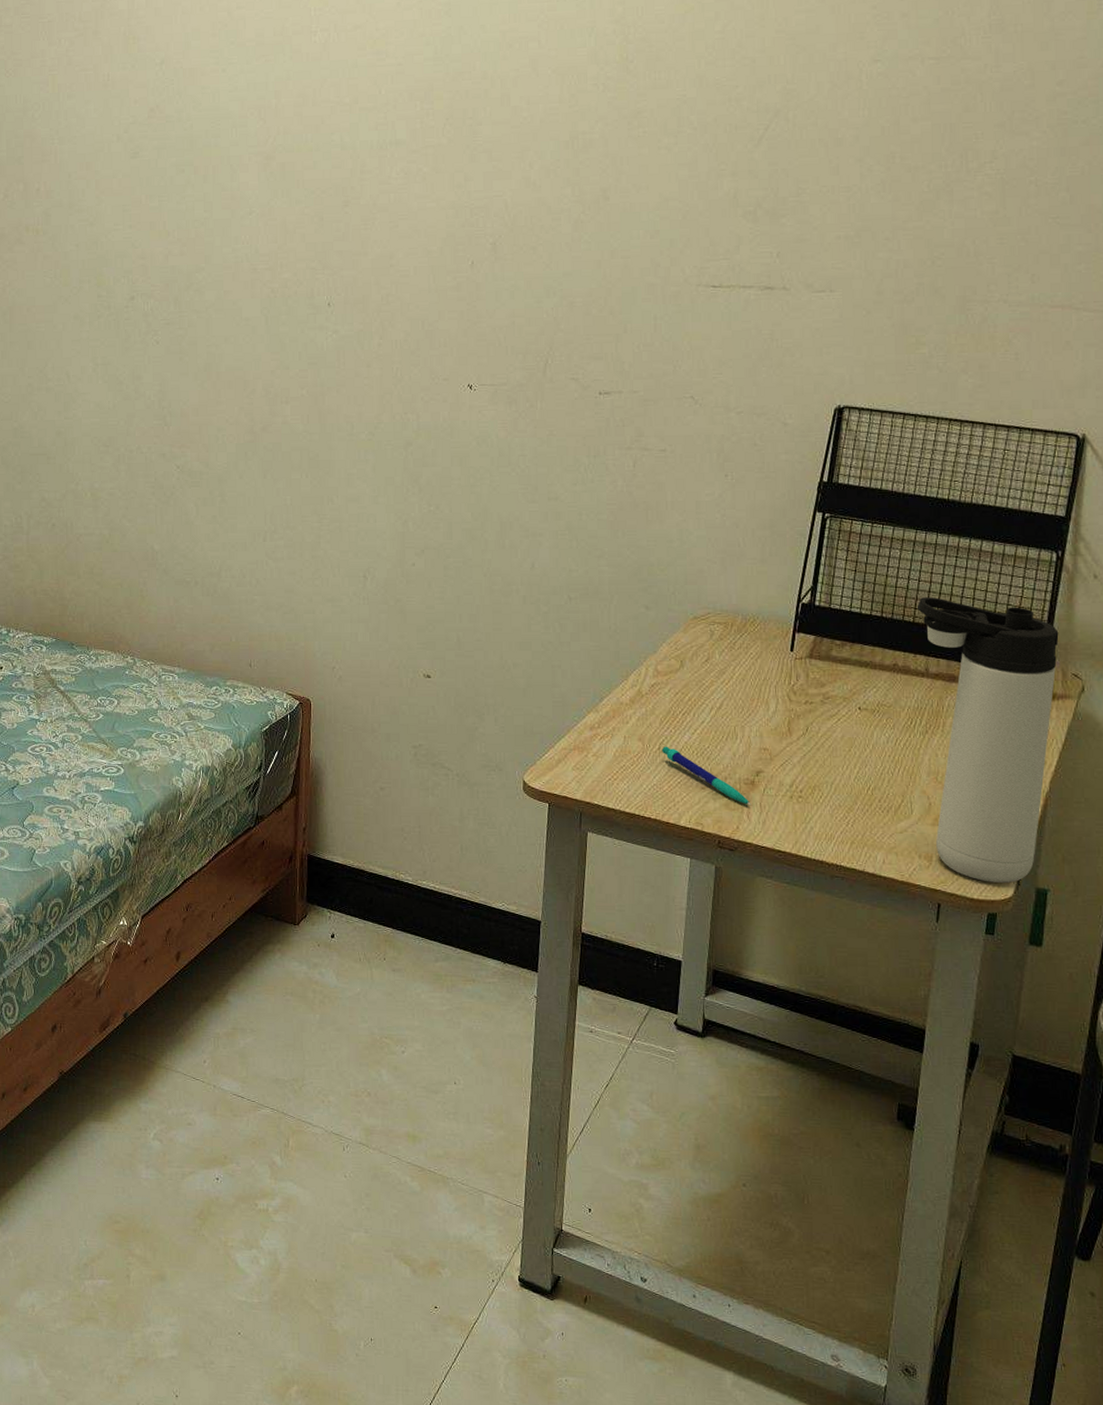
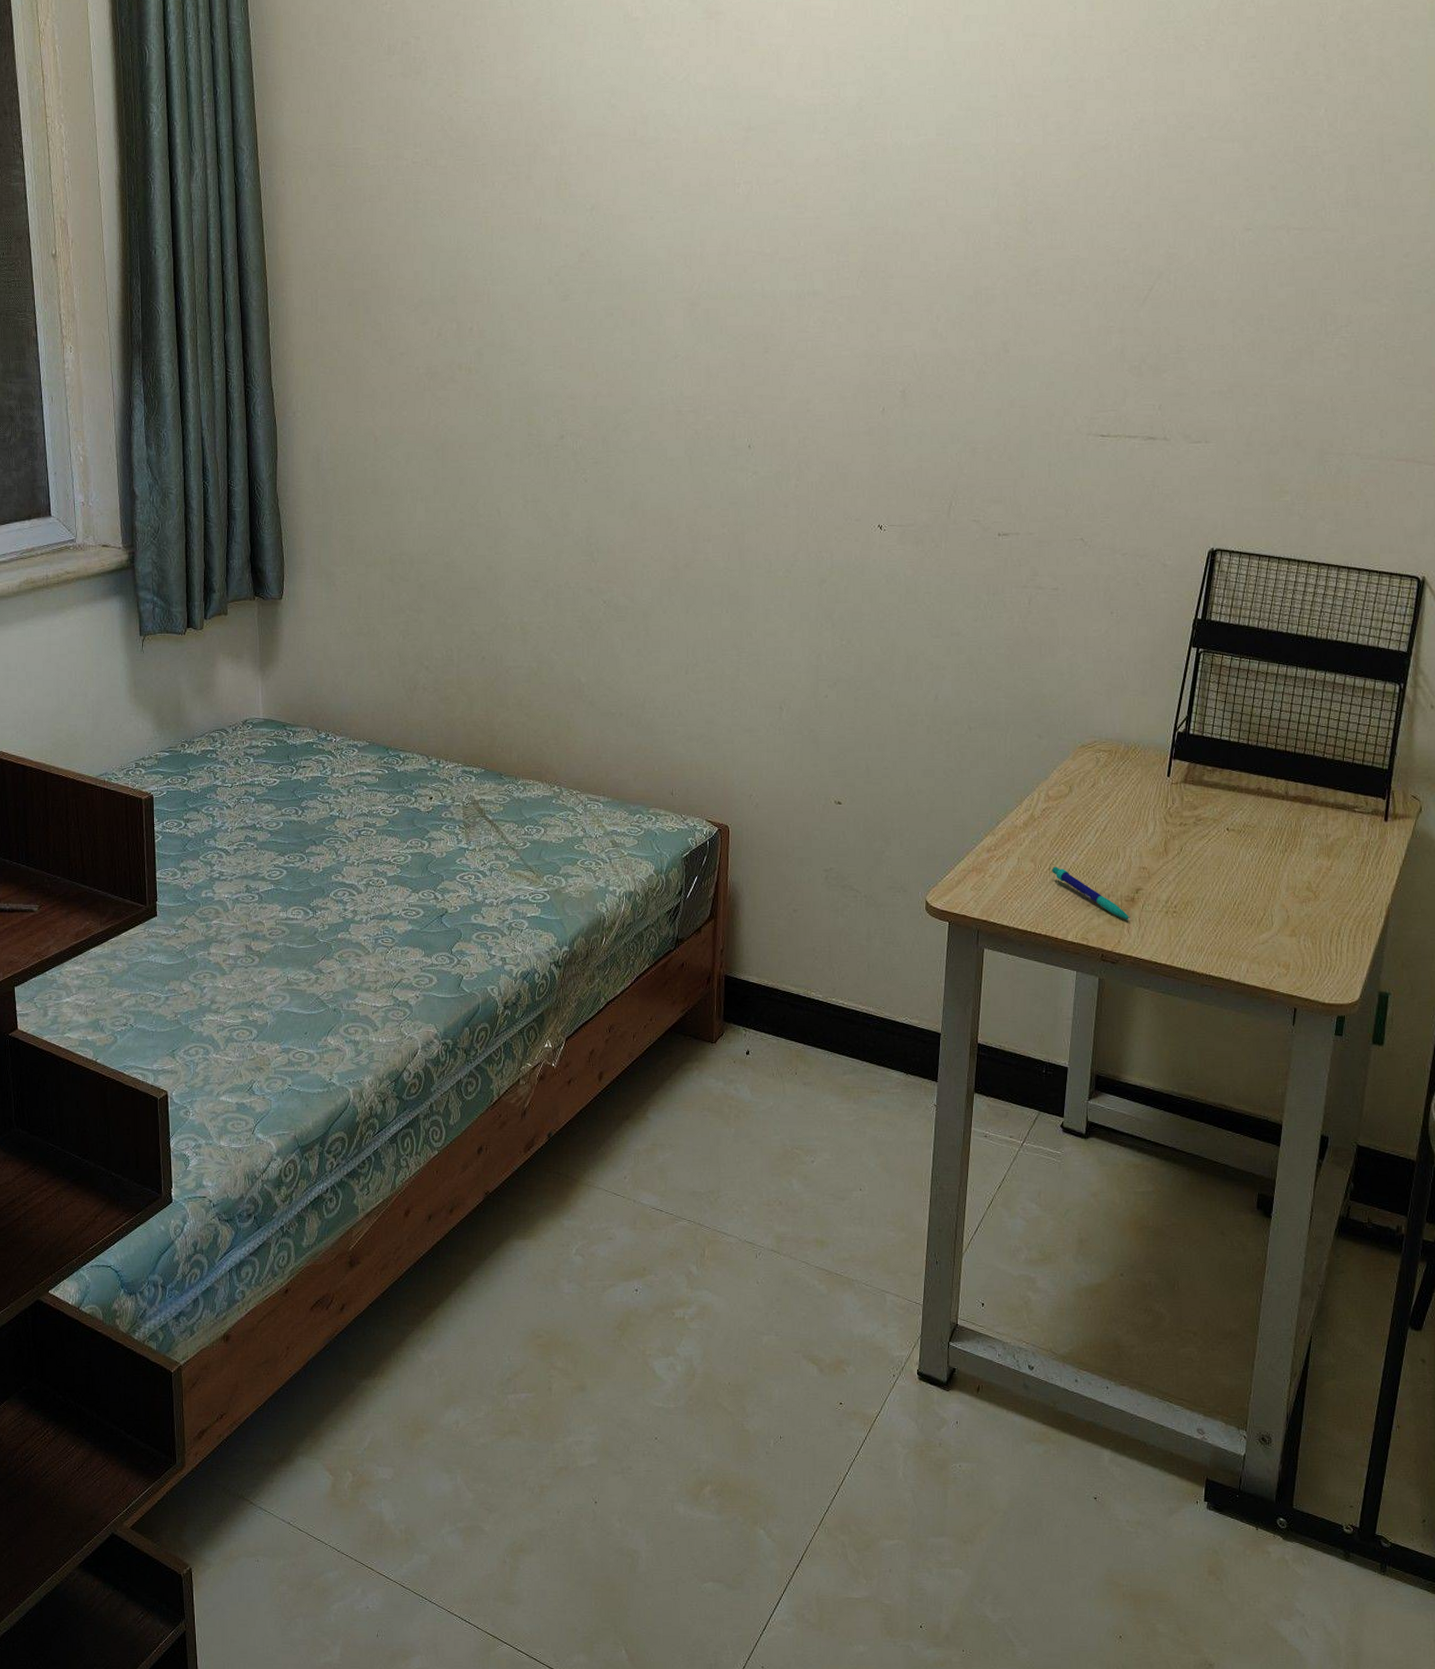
thermos bottle: present [916,597,1059,883] -> none [1278,726,1401,988]

